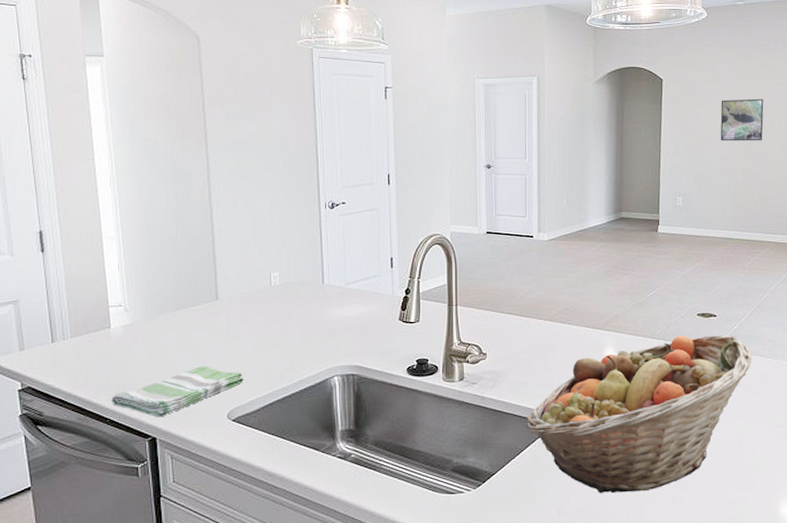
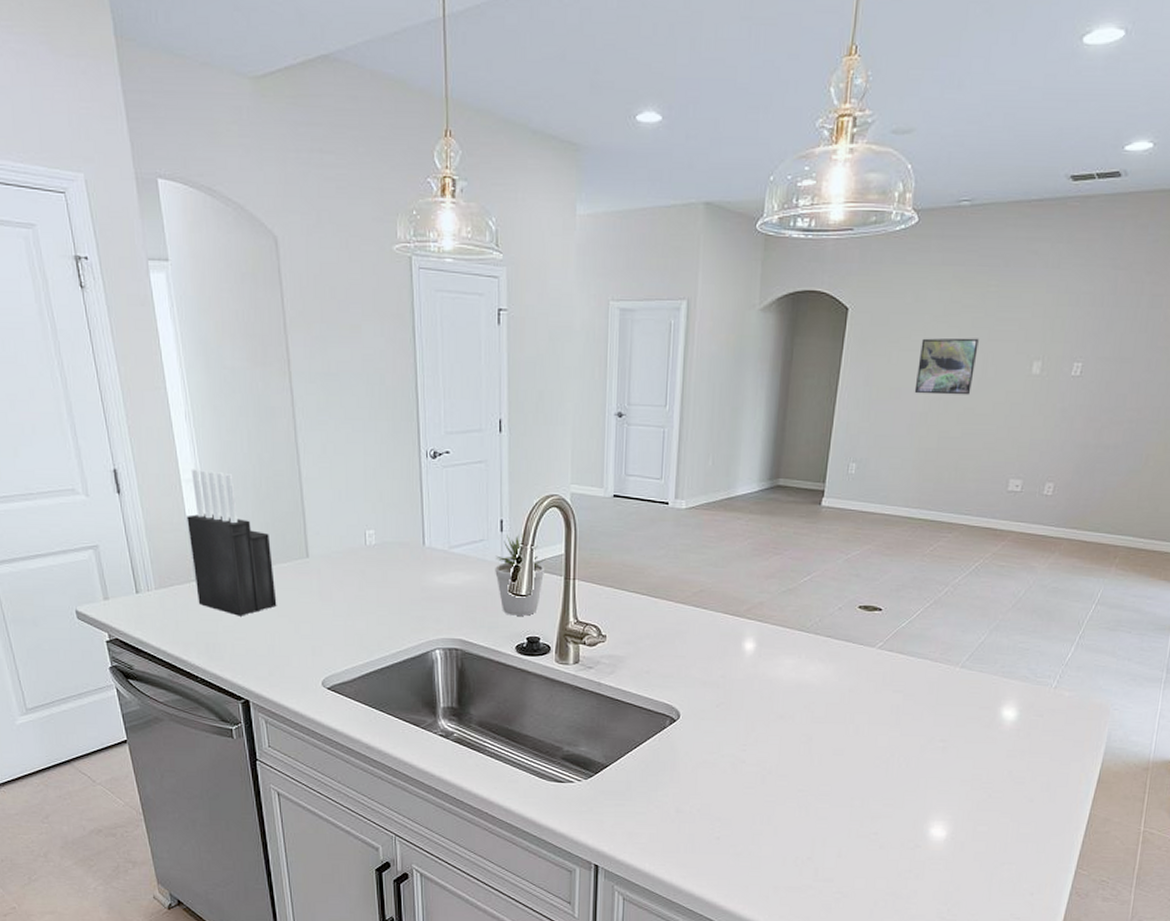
knife block: none [106,227,187,358] -> present [187,469,277,616]
dish towel: present [111,366,244,418] -> none [201,628,339,680]
potted plant: none [387,268,431,341] -> present [495,533,546,616]
fruit basket: present [527,334,752,493] -> none [647,630,919,798]

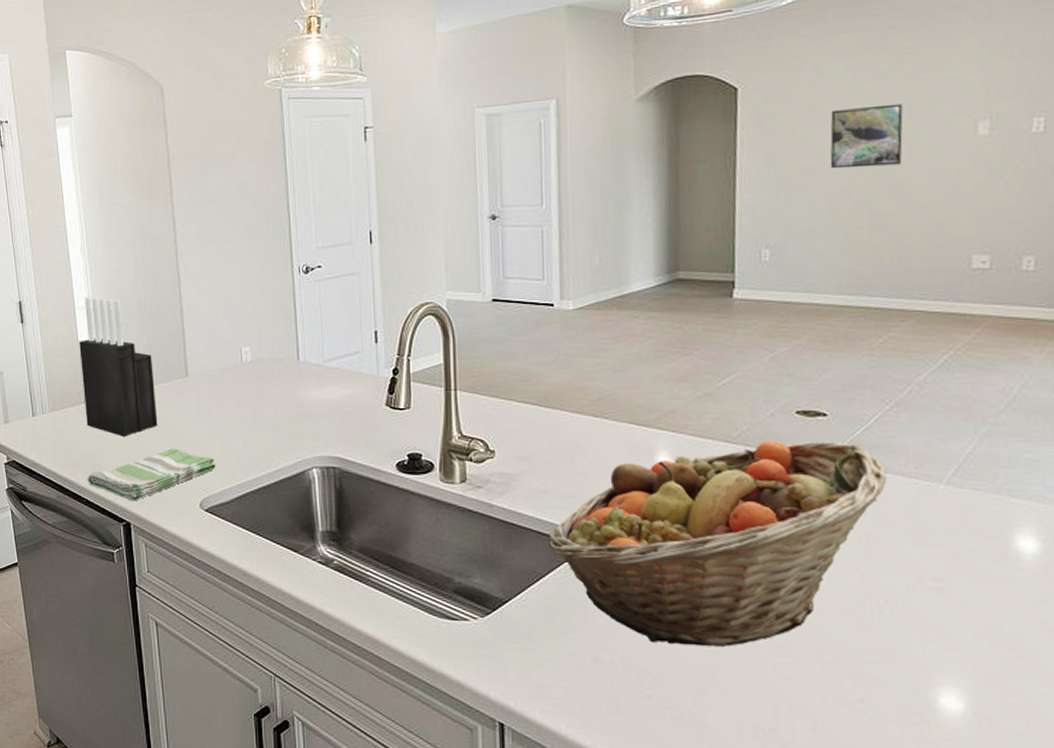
dish towel: none [201,628,339,680] -> present [87,448,216,501]
potted plant: present [495,533,546,616] -> none [371,344,424,431]
fruit basket: none [647,630,919,798] -> present [549,440,887,648]

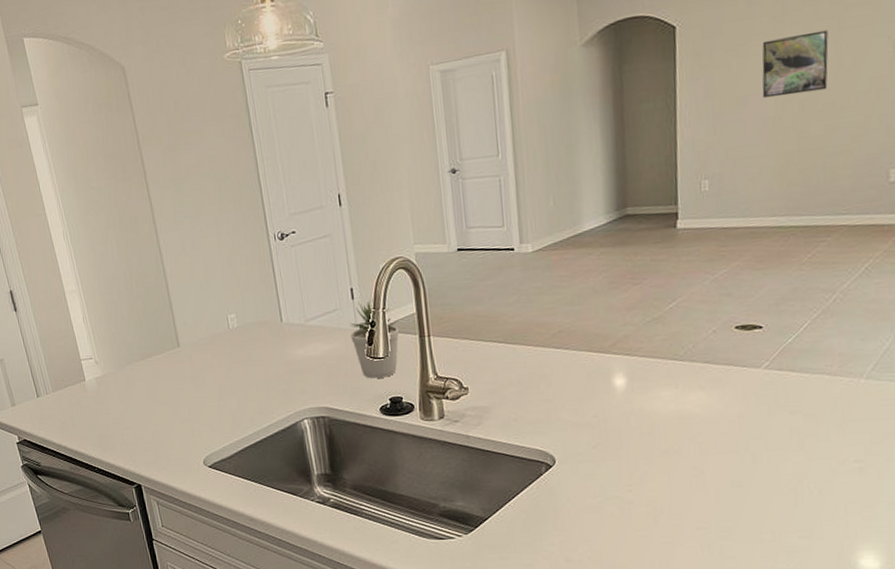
knife block: present [79,297,158,437] -> none [72,280,157,408]
dish towel: present [87,448,216,501] -> none [96,413,215,466]
potted plant: none [371,344,424,431] -> present [349,298,399,379]
fruit basket: present [549,440,887,648] -> none [521,350,815,540]

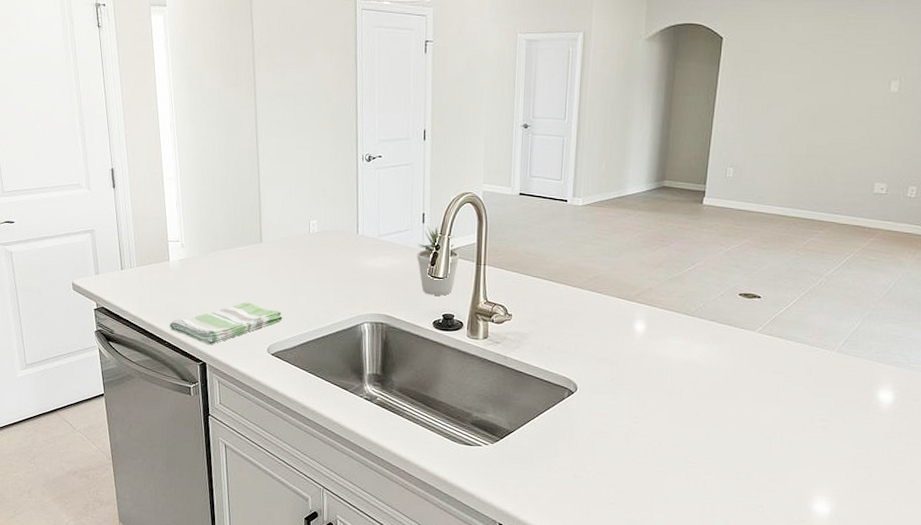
dish towel: none [96,413,215,466] -> present [169,302,283,345]
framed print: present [762,29,829,99] -> none [784,61,841,110]

